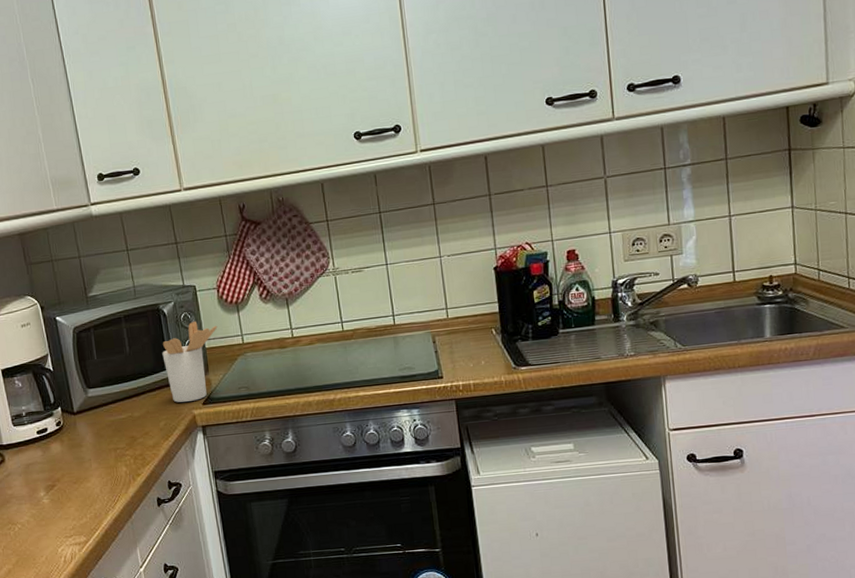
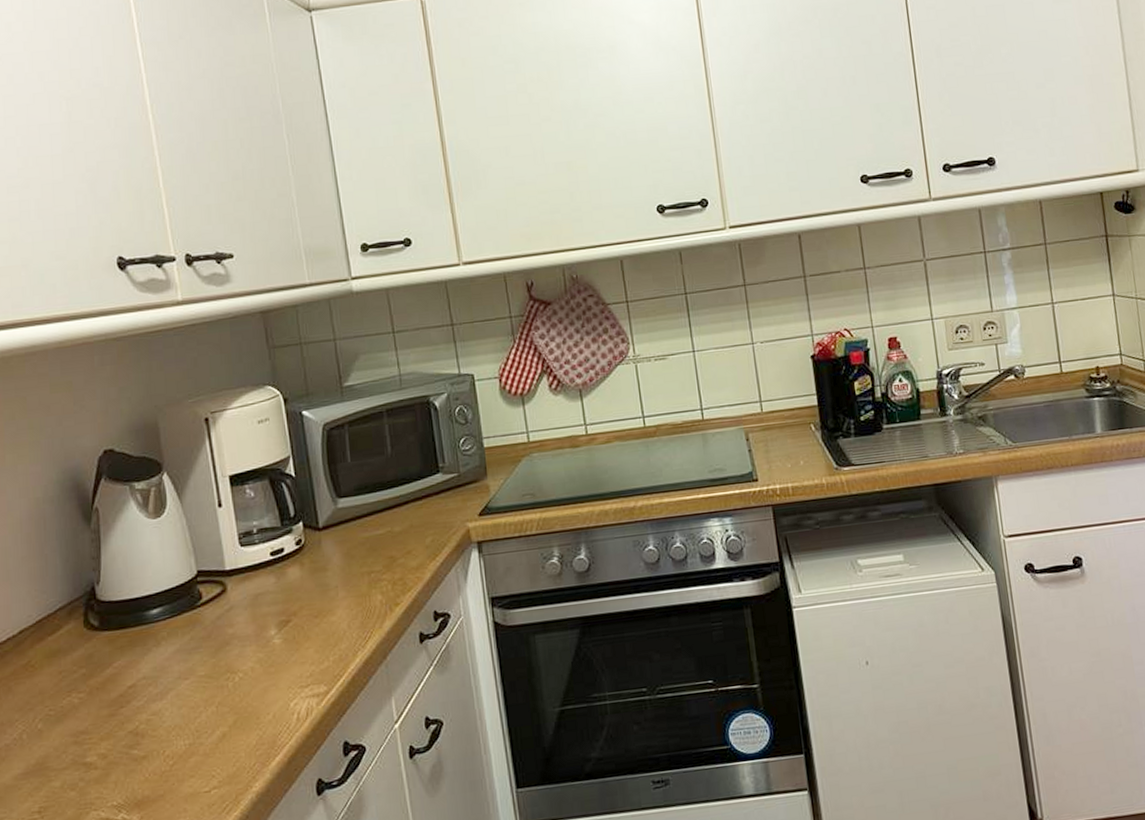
utensil holder: present [162,321,218,403] -> none [431,415,499,514]

